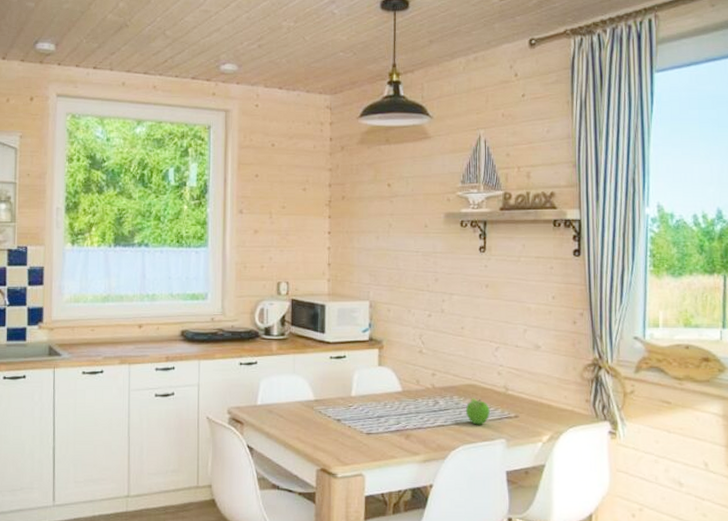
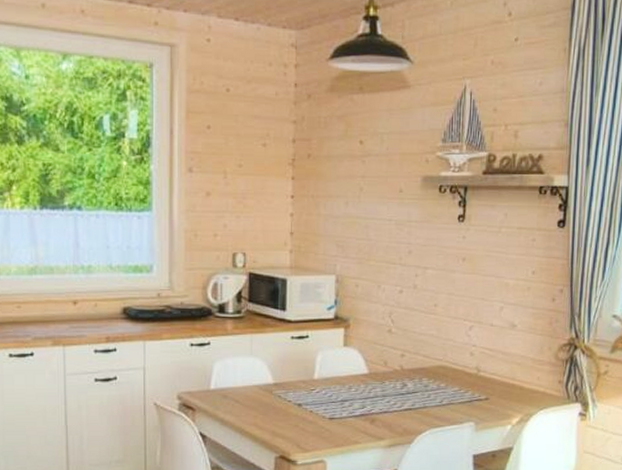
fruit: present [465,398,490,425] -> none [434,380,460,408]

